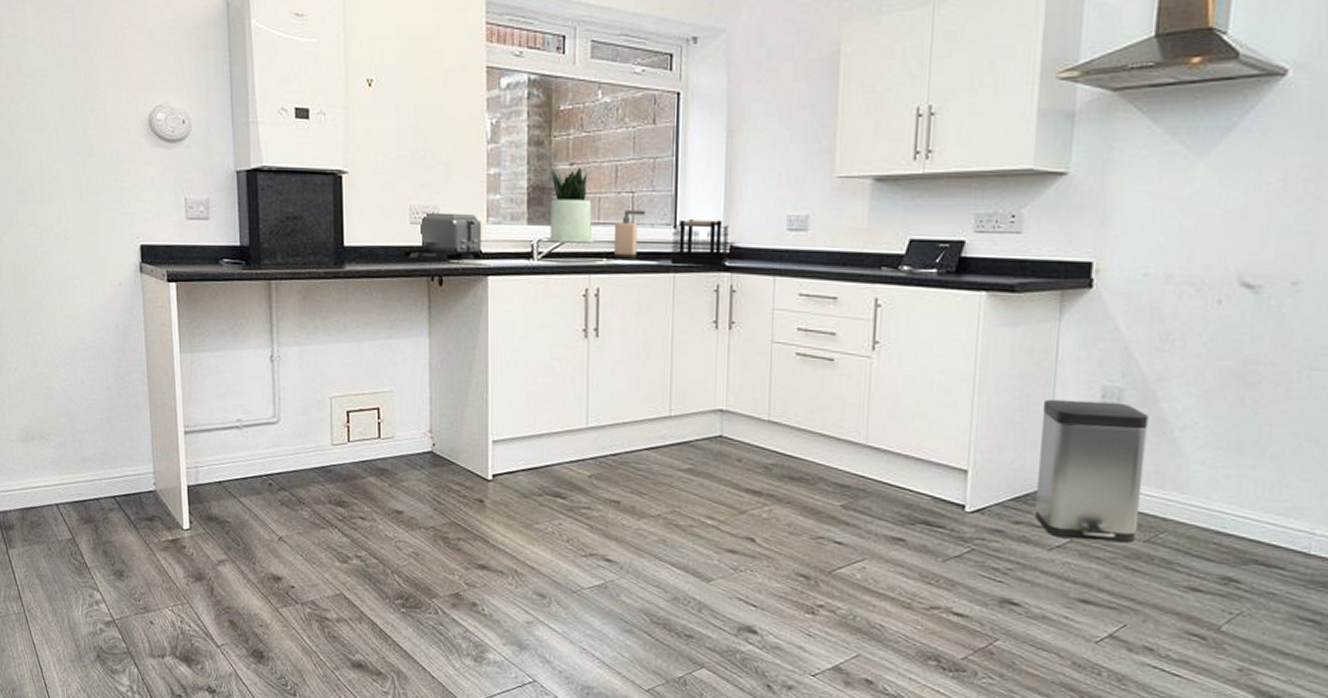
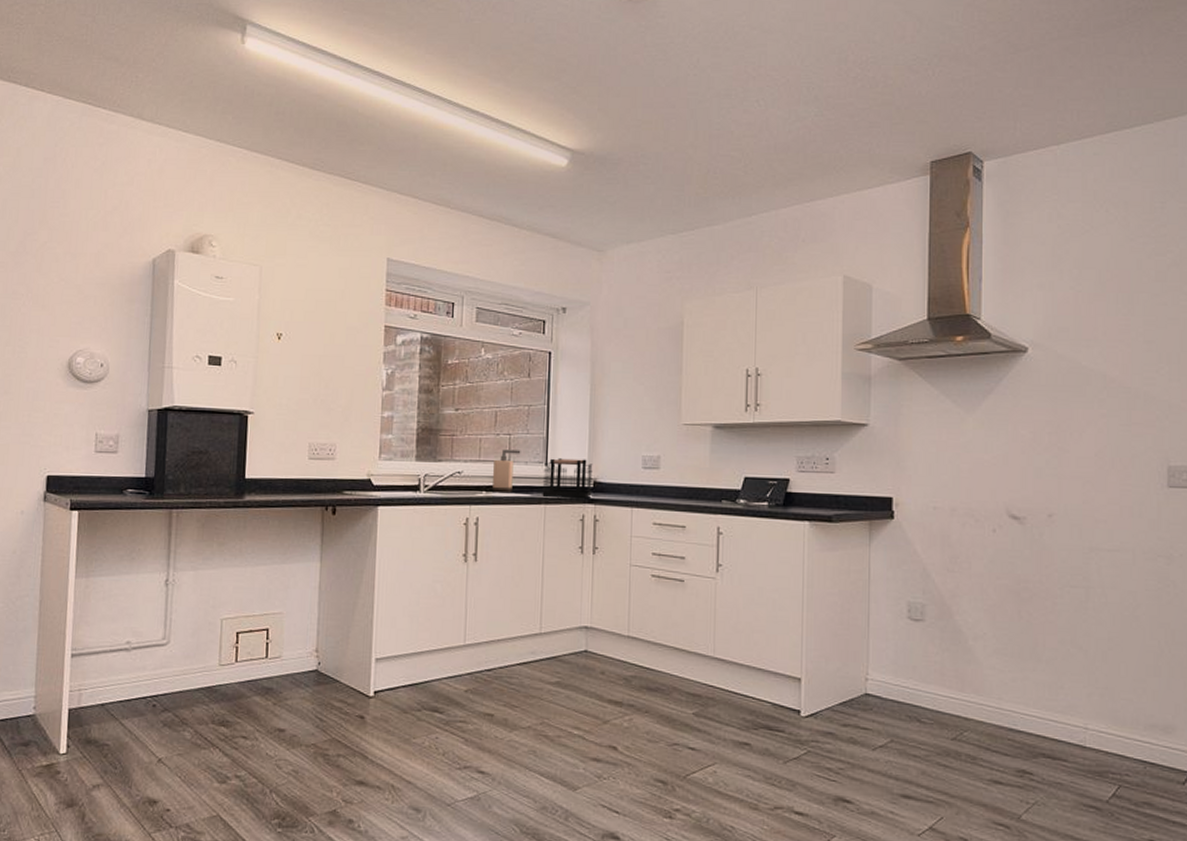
toaster: present [403,212,482,261] -> none [300,449,374,492]
planter: present [546,168,596,243] -> none [432,413,476,478]
pedal bin: present [1034,399,1149,543] -> none [859,613,947,741]

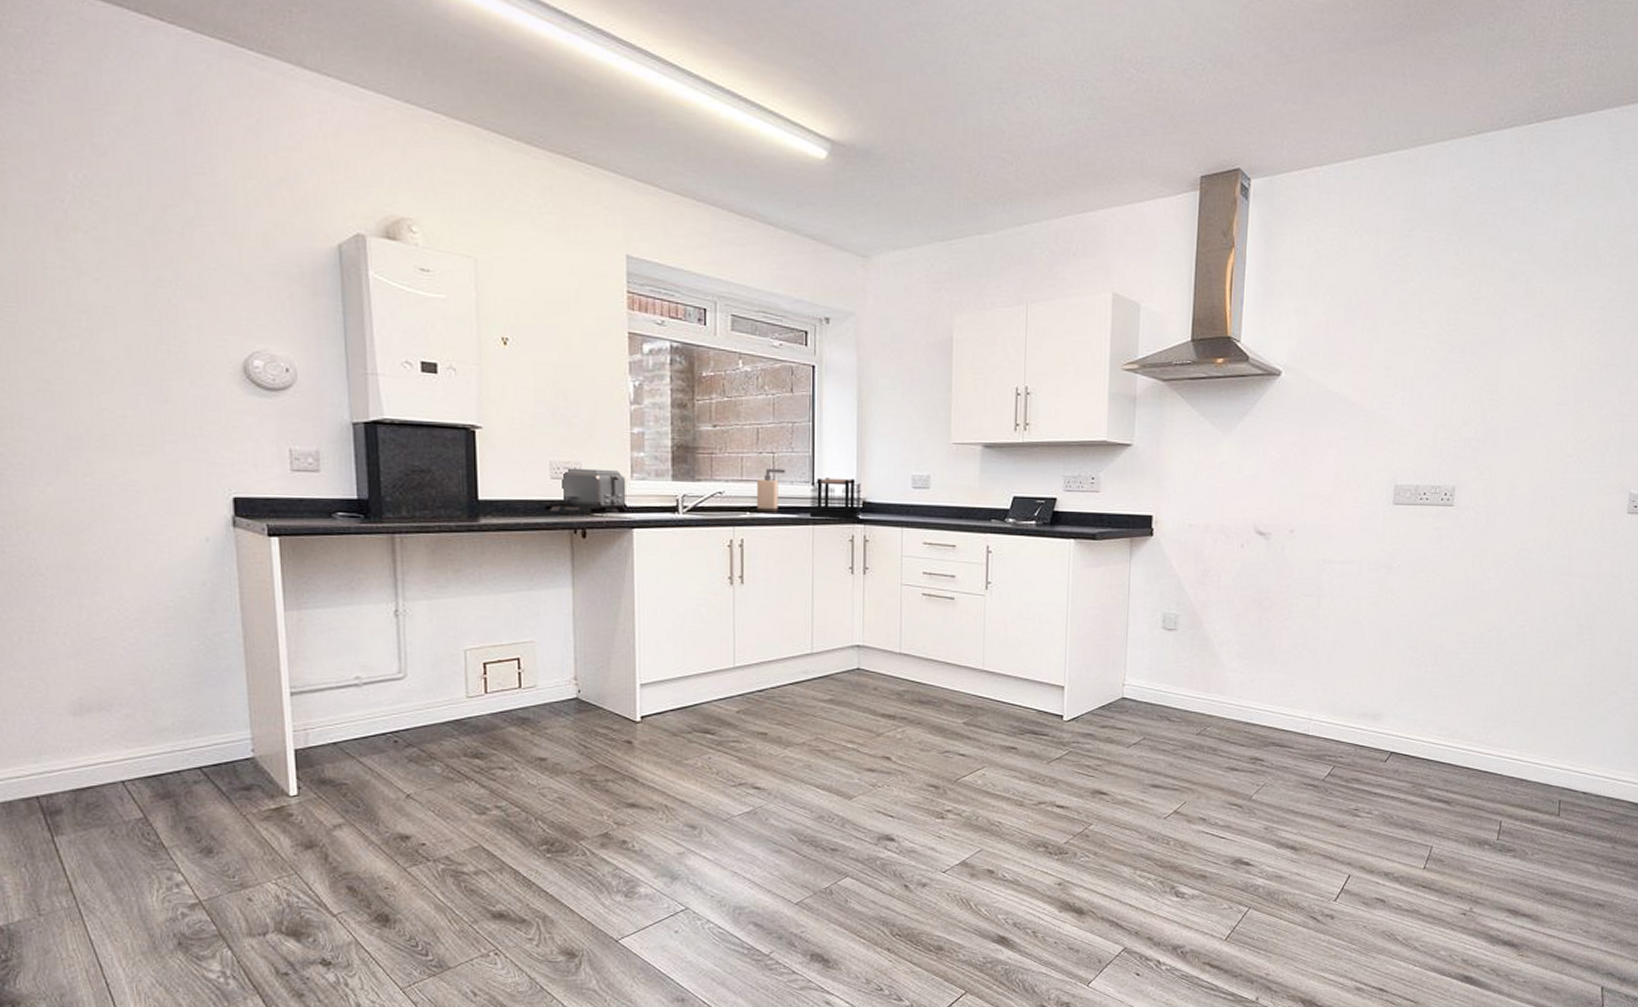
toaster: none [300,449,374,492] -> present [543,468,626,514]

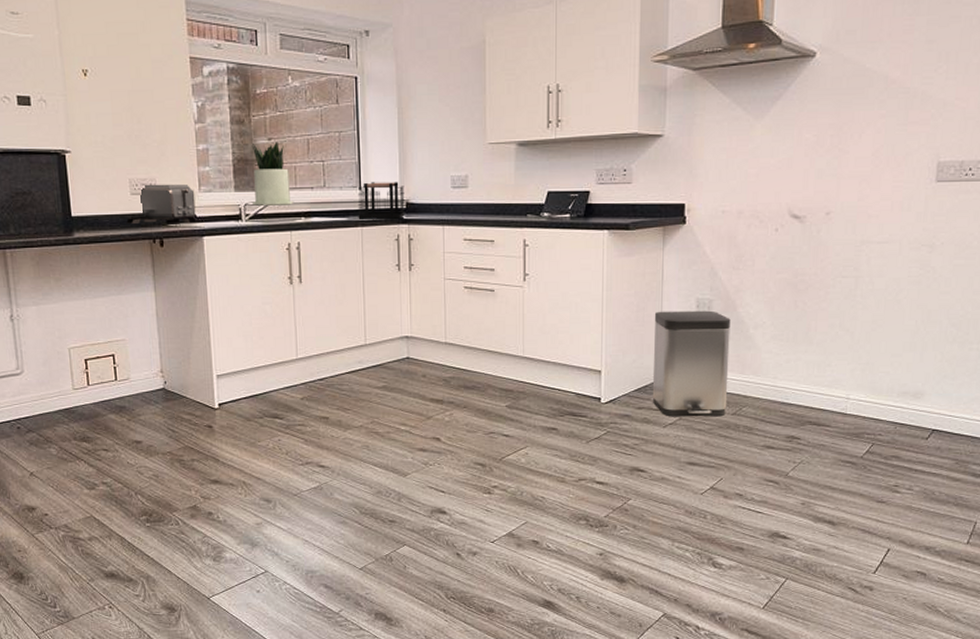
planter: none [691,429,739,498] -> present [251,142,294,206]
soap dispenser: present [757,468,786,514] -> none [310,176,335,218]
pedal bin: none [1116,625,1196,737] -> present [652,310,731,417]

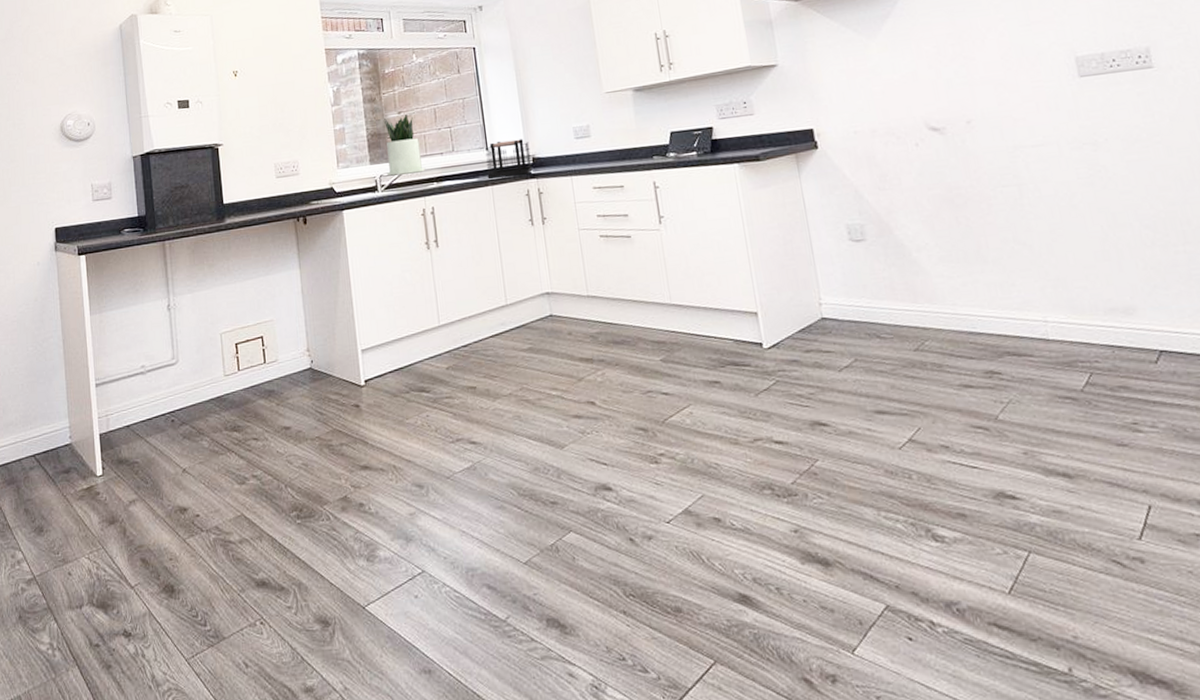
toaster: present [126,184,197,224] -> none [272,163,336,206]
pedal bin: present [652,310,731,417] -> none [803,236,907,359]

